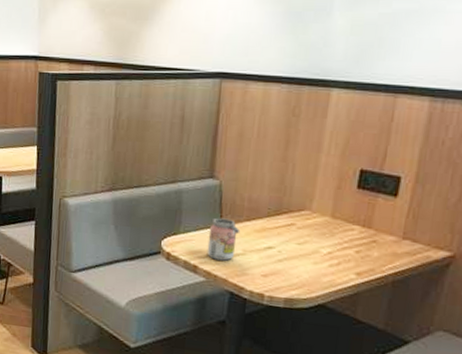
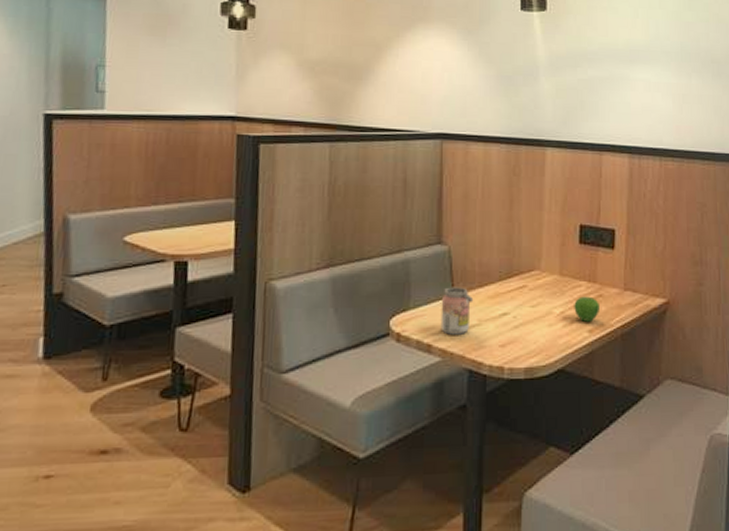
apple: none [343,240,373,265] -> present [574,296,601,322]

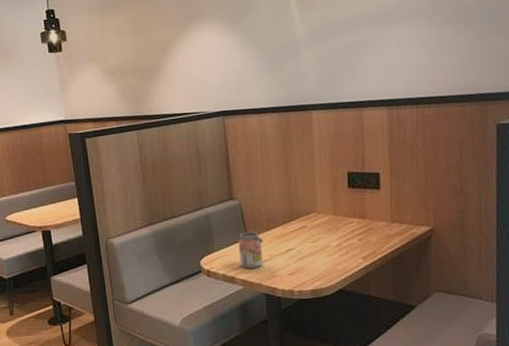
apple: present [574,296,601,322] -> none [348,230,372,251]

